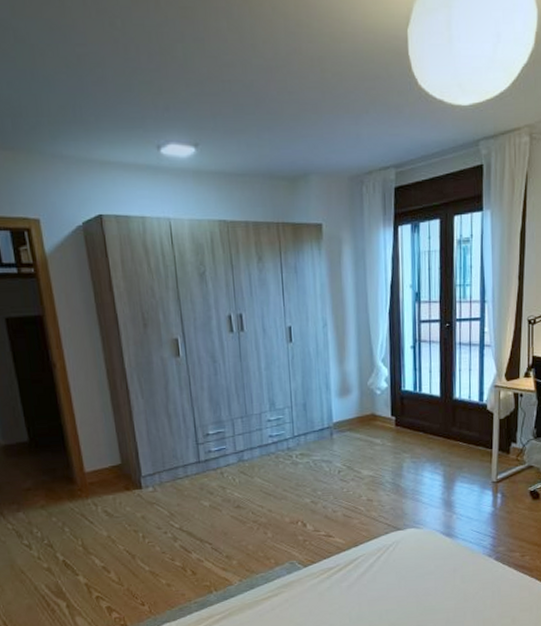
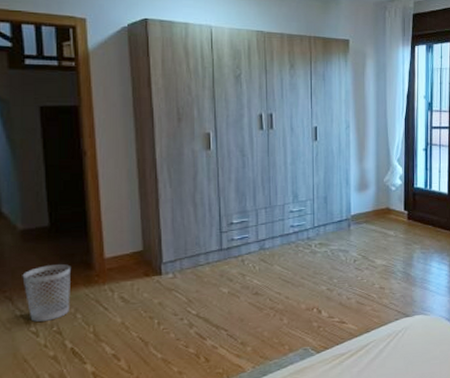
wastebasket: none [9,479,57,535] -> present [22,264,70,322]

